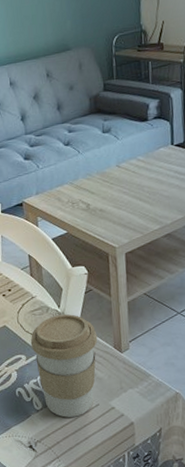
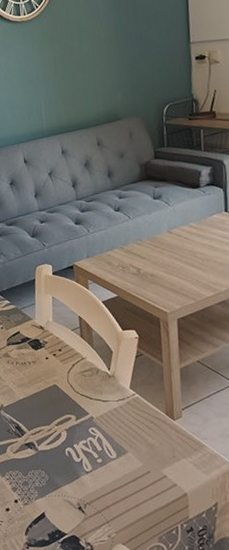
coffee cup: present [30,314,98,418] -> none [80,377,149,482]

